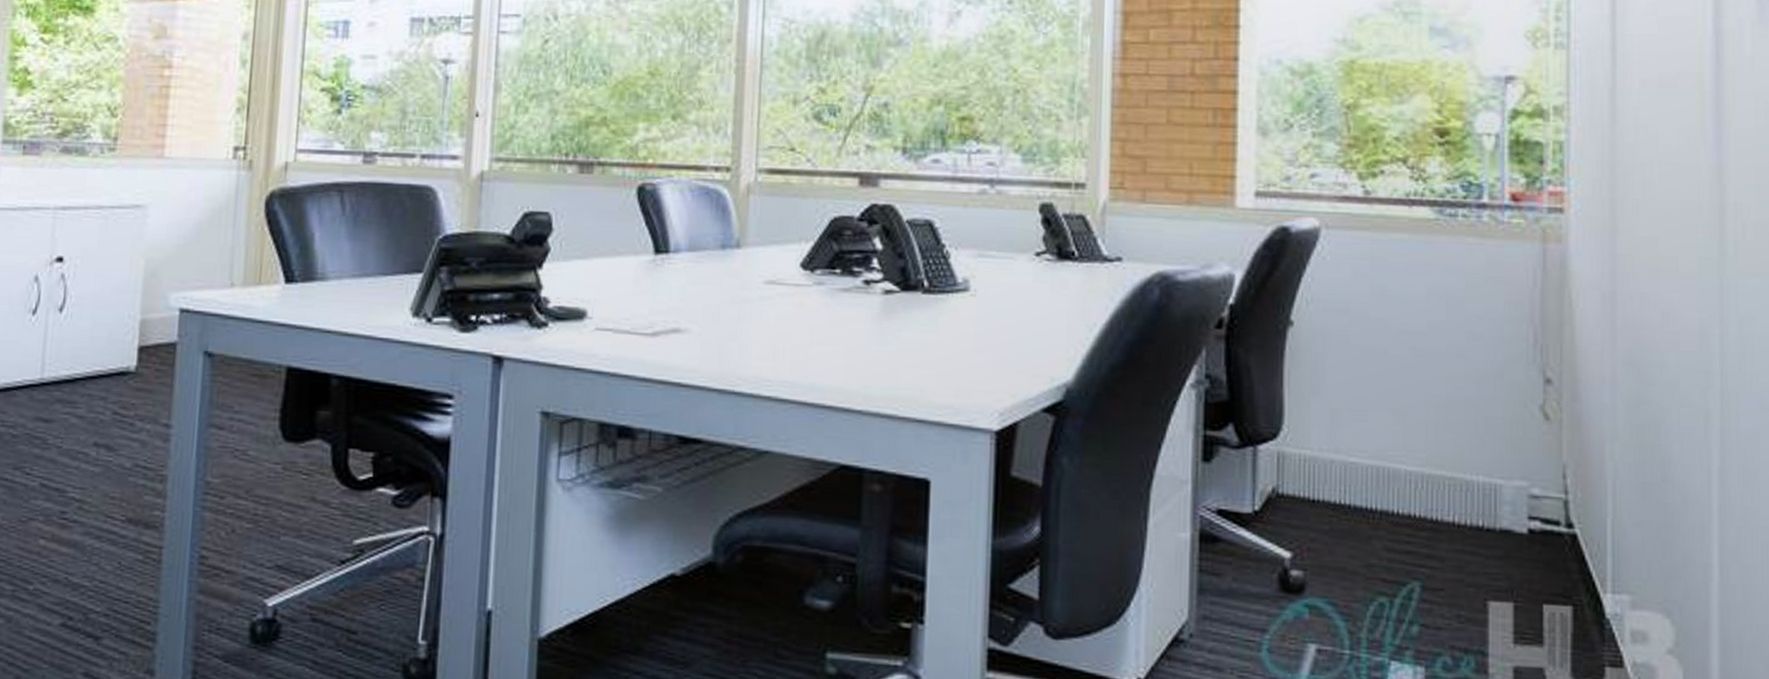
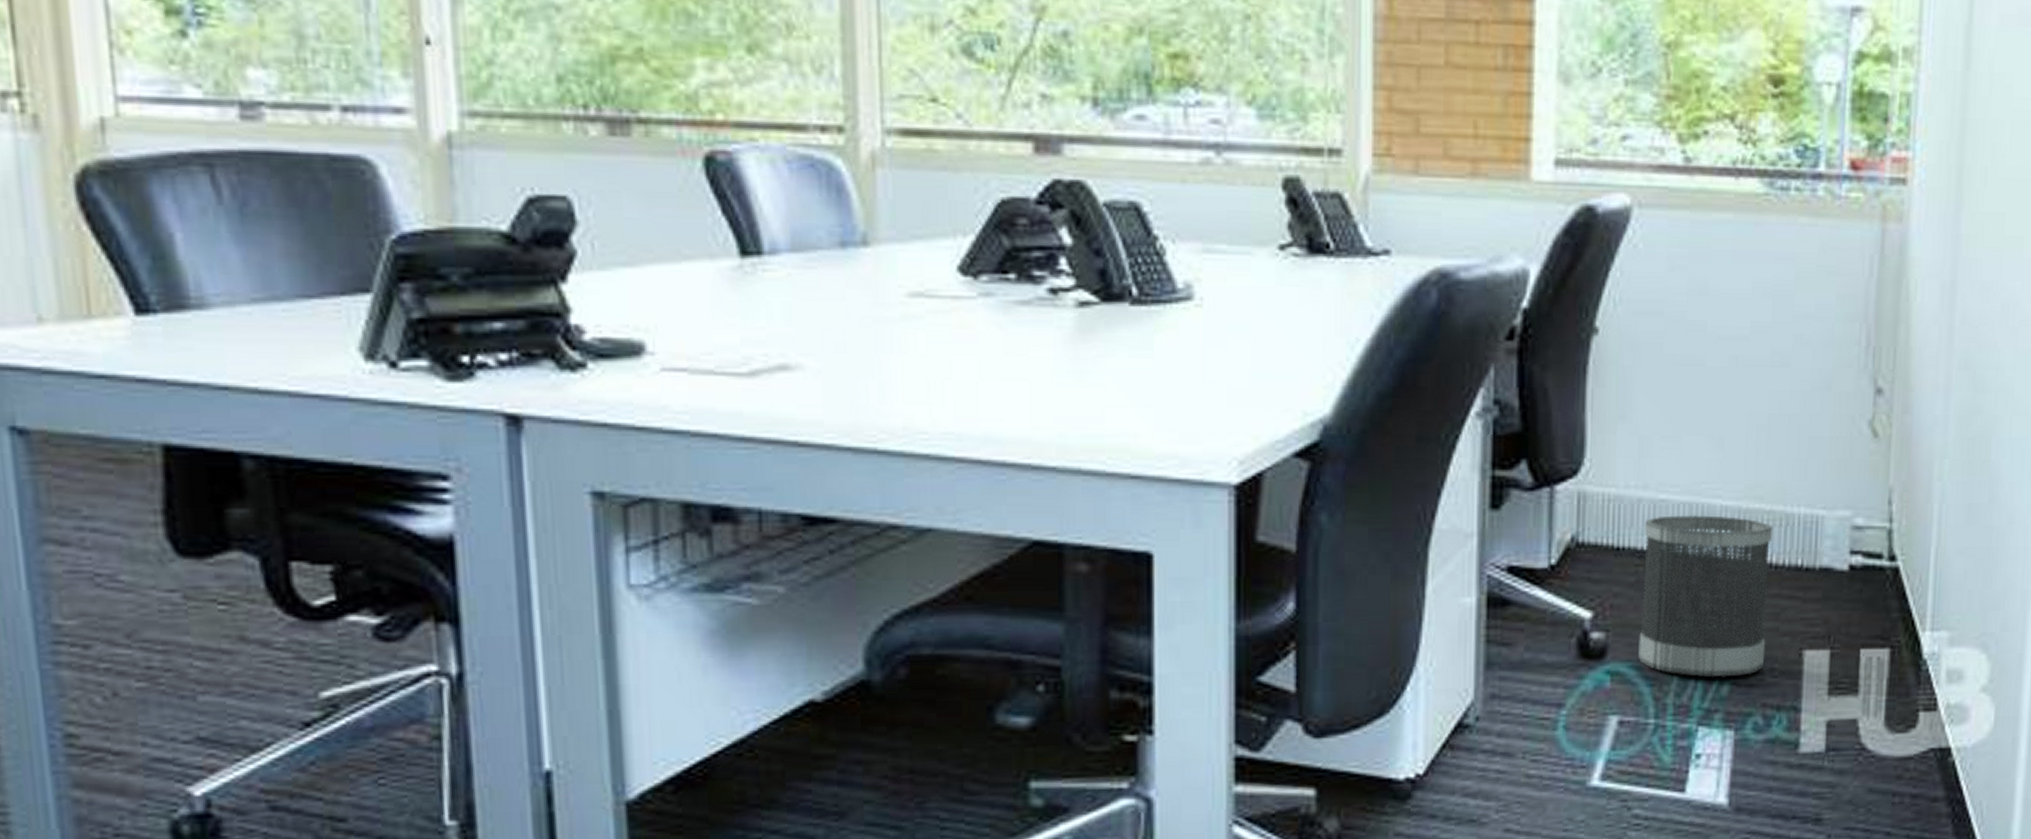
wastebasket: none [1334,476,1455,619] -> present [1638,515,1773,677]

